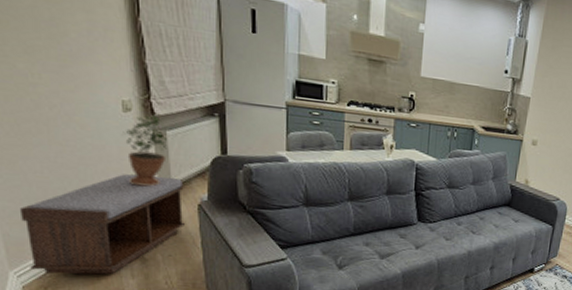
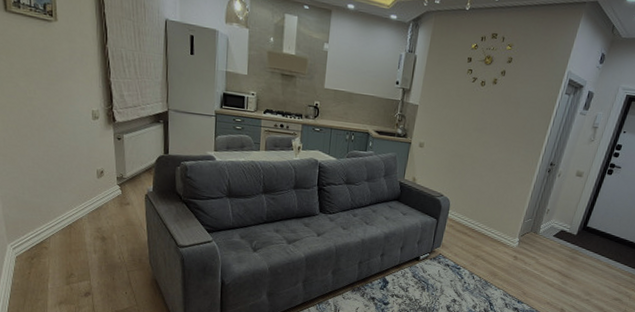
bench: present [20,174,186,275] -> none [17,169,136,249]
potted plant: present [123,114,167,187] -> none [92,121,124,180]

